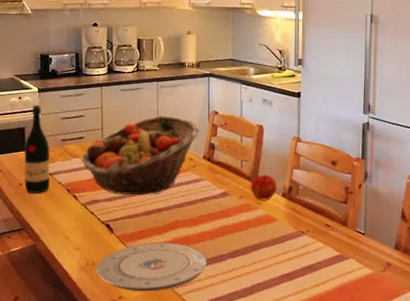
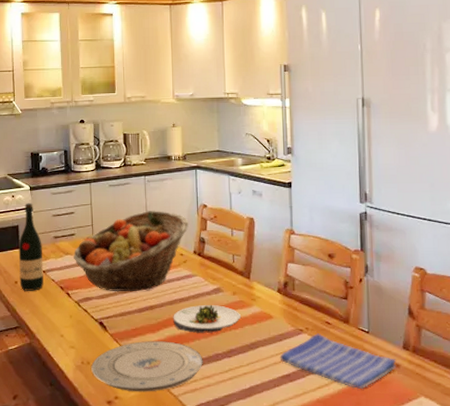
salad plate: none [180,208,247,235] -> present [173,305,242,333]
apple: present [251,174,278,201] -> none [244,269,272,297]
dish towel: none [281,235,387,286] -> present [279,333,396,389]

